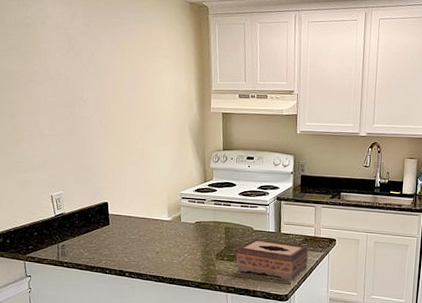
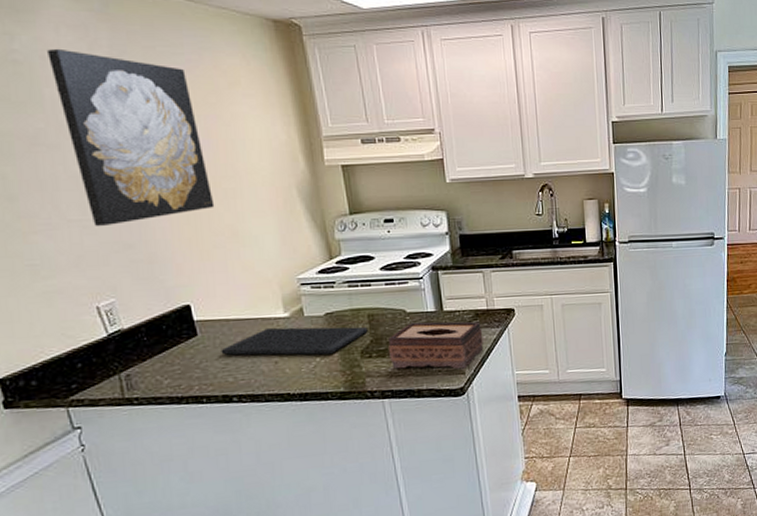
wall art: none [46,17,133,141] -> present [47,48,215,227]
cutting board: none [122,226,224,252] -> present [221,326,368,355]

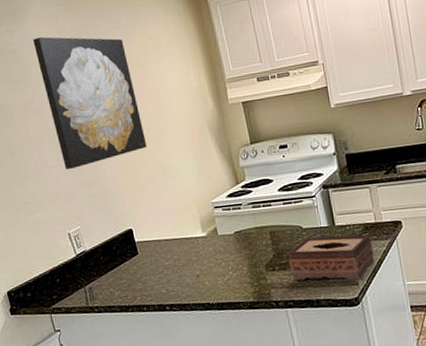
cutting board: present [221,326,368,355] -> none [155,243,271,270]

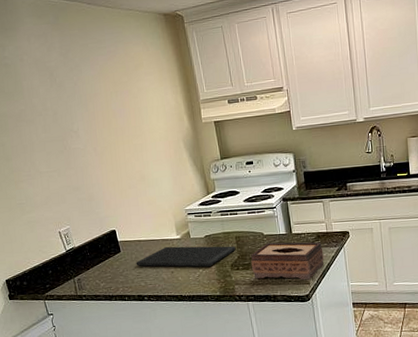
wall art: present [33,36,147,170] -> none [24,52,129,176]
cutting board: none [155,243,271,270] -> present [136,246,236,267]

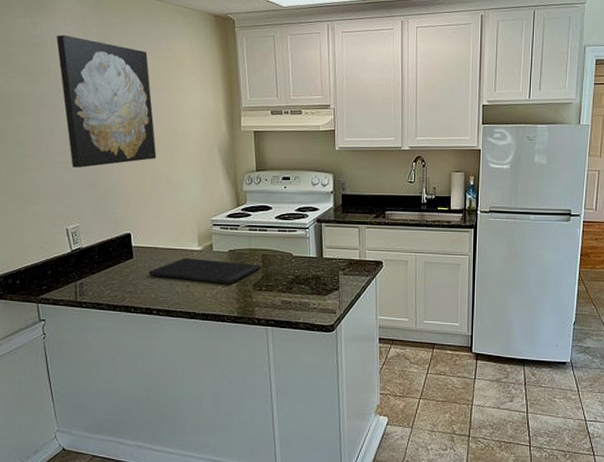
wall art: none [24,52,129,176] -> present [56,34,157,168]
tissue box: present [251,242,324,280] -> none [276,265,354,309]

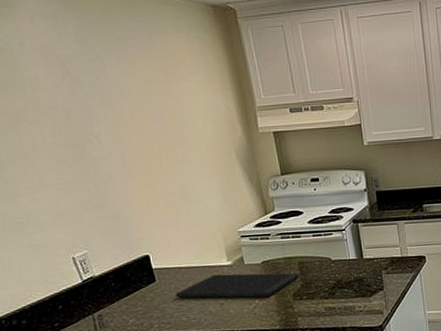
wall art: present [56,34,157,168] -> none [25,36,167,190]

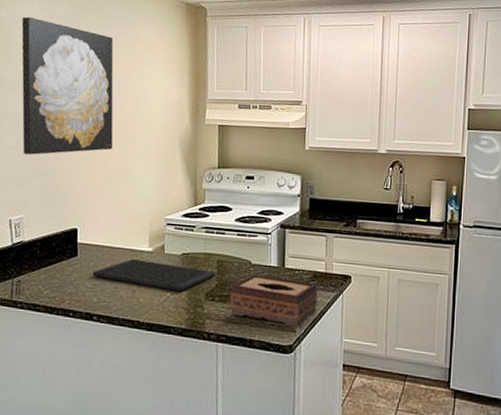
wall art: none [25,36,167,190] -> present [21,16,114,155]
tissue box: none [316,267,399,309] -> present [229,274,318,327]

